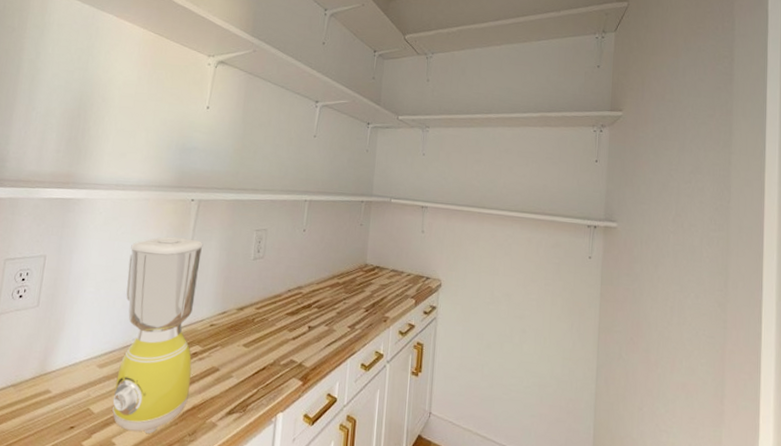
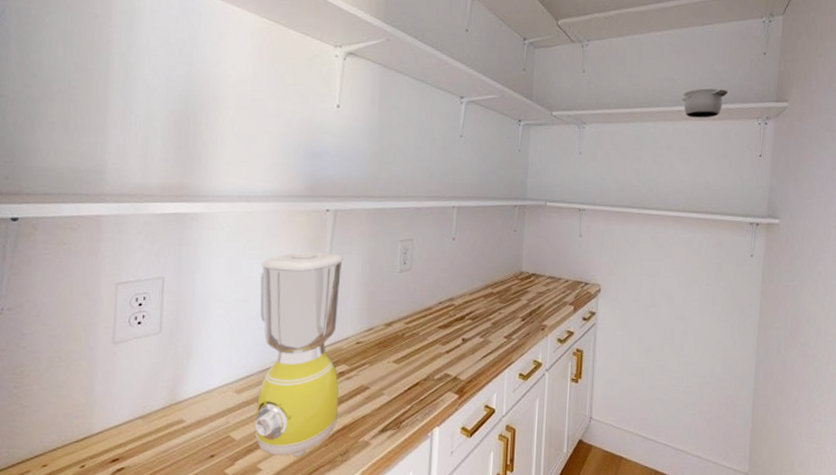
cooking pot: none [519,97,564,125] -> present [682,88,729,118]

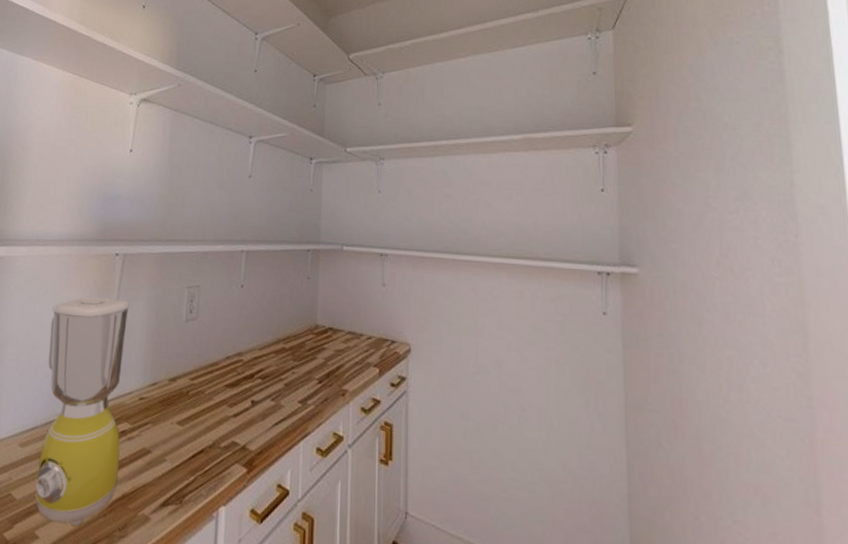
cooking pot: present [682,88,729,118] -> none [495,115,553,149]

